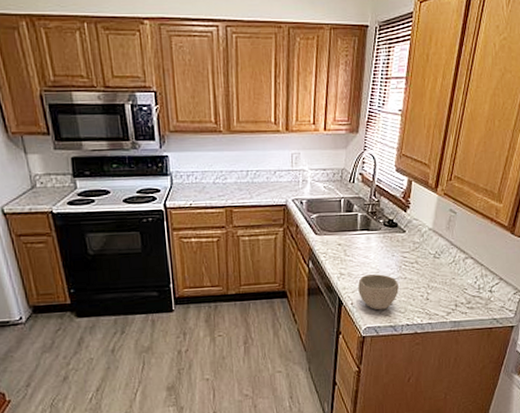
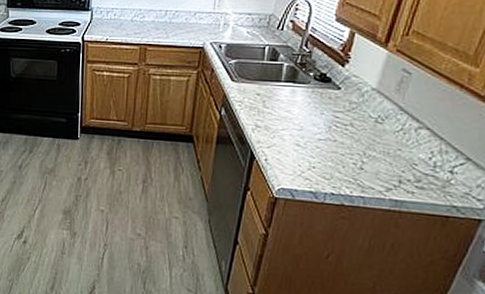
bowl: present [358,274,399,310] -> none [275,131,326,173]

